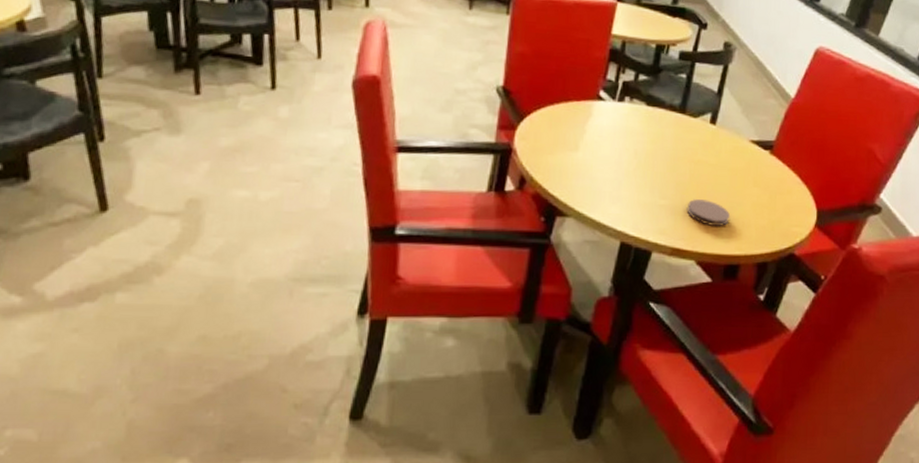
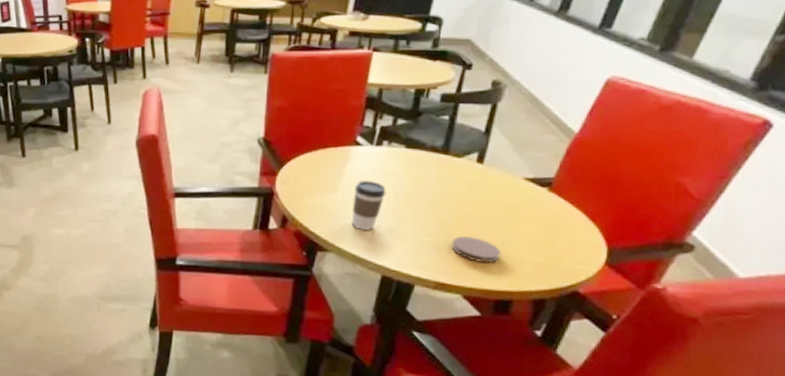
coffee cup: none [592,138,627,193] -> present [351,181,386,230]

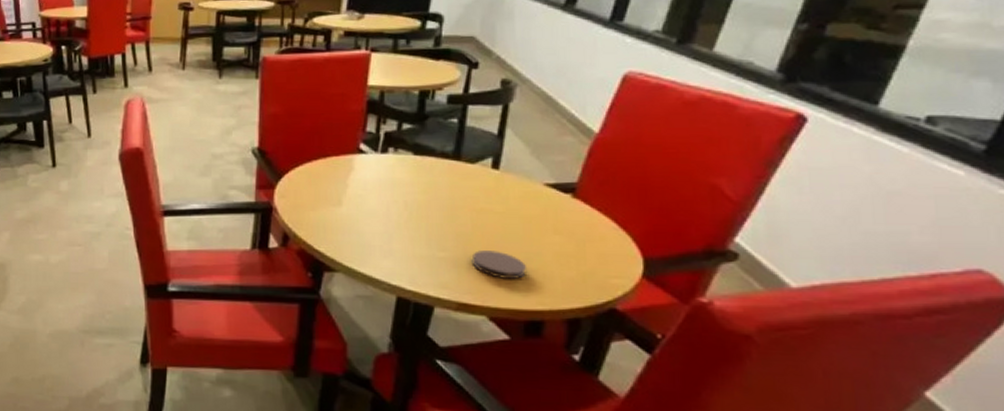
coffee cup: present [351,181,386,230] -> none [359,192,396,246]

